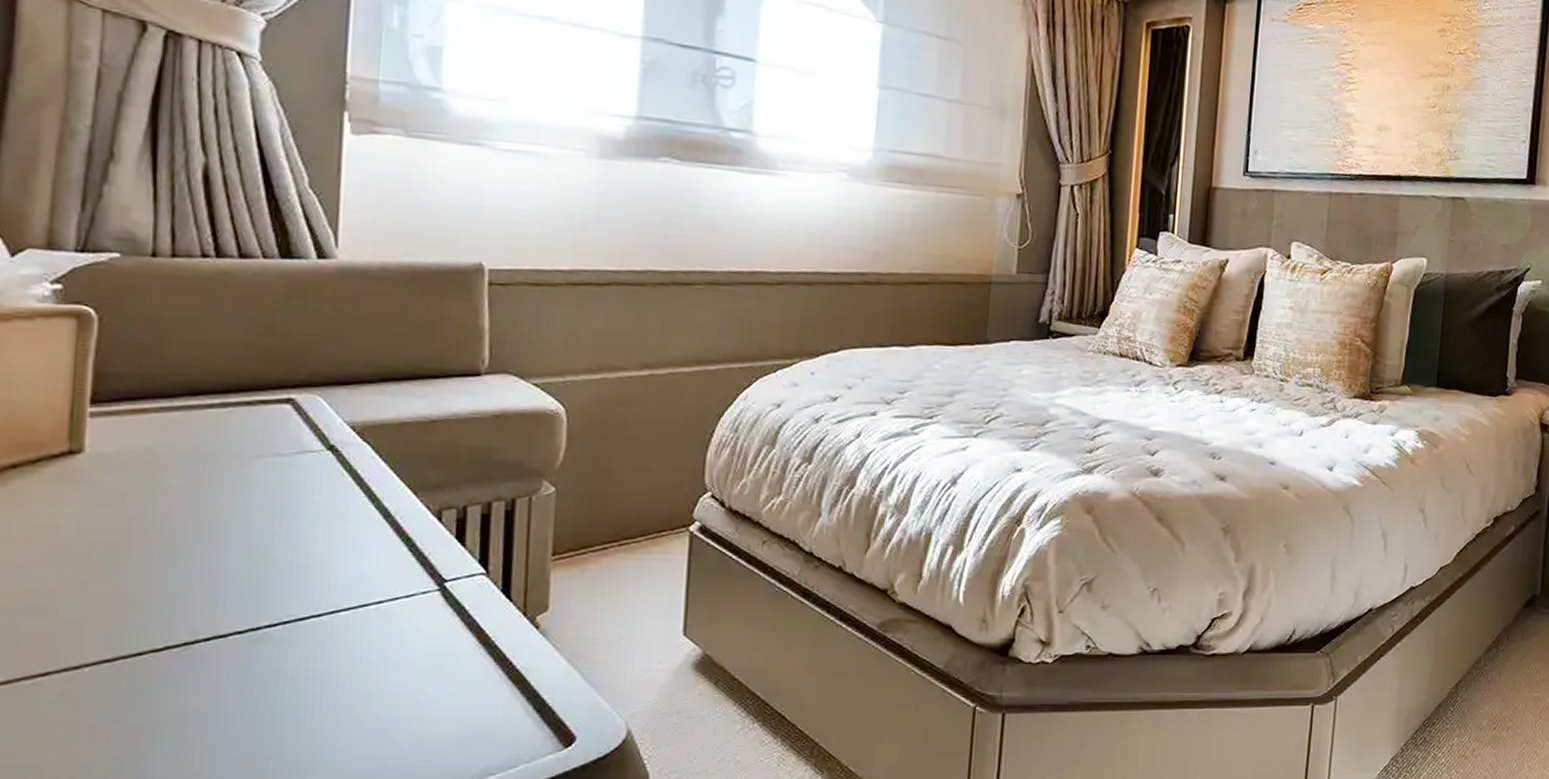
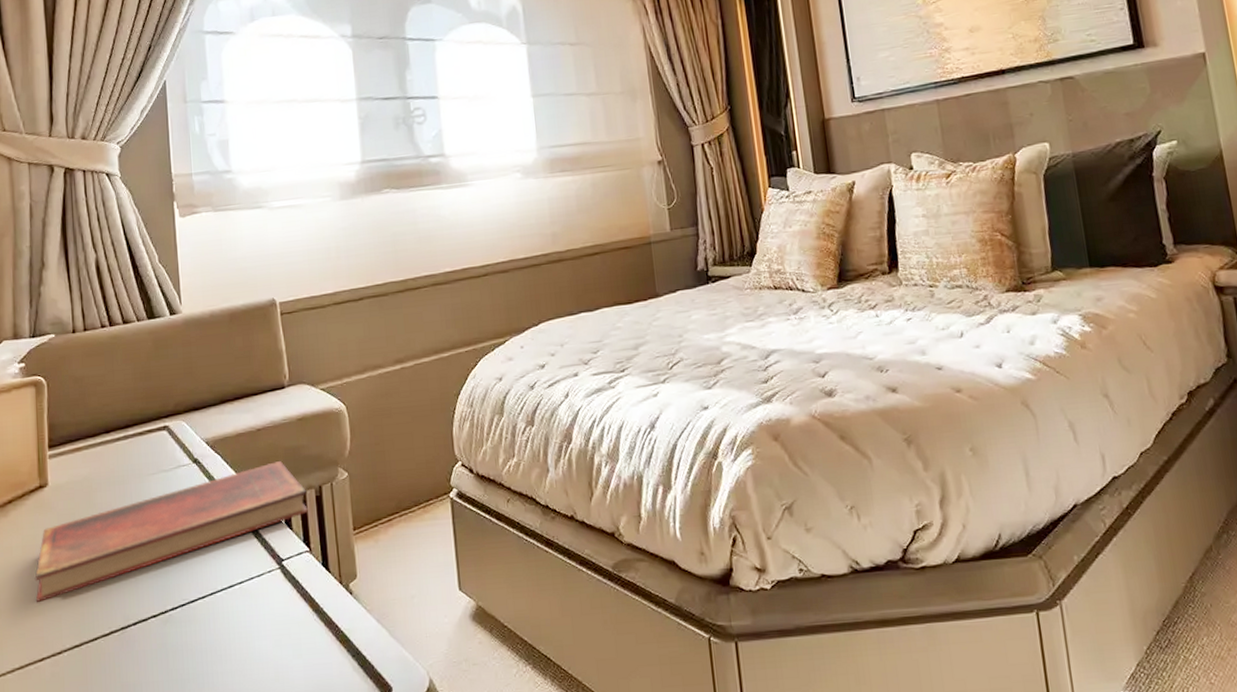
diary: none [45,461,493,601] -> present [34,460,309,602]

